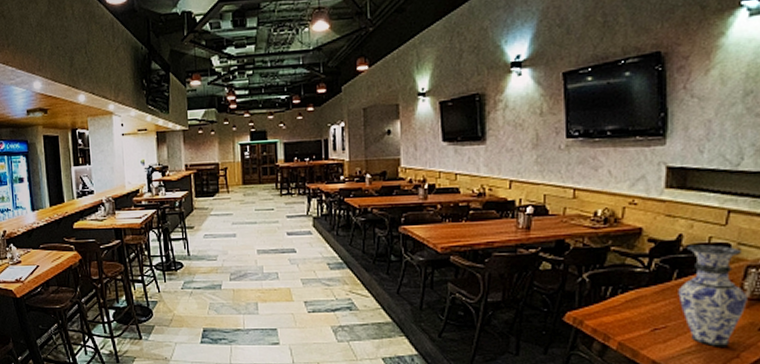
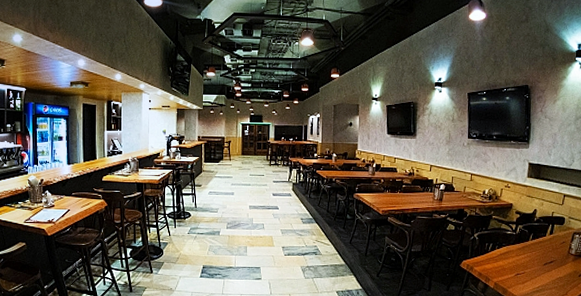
vase: present [678,244,747,347] -> none [532,217,573,288]

